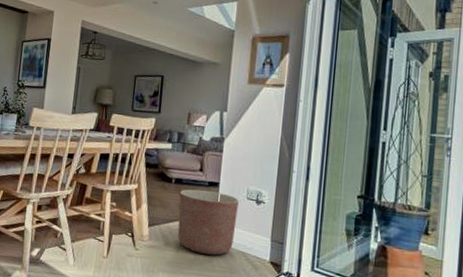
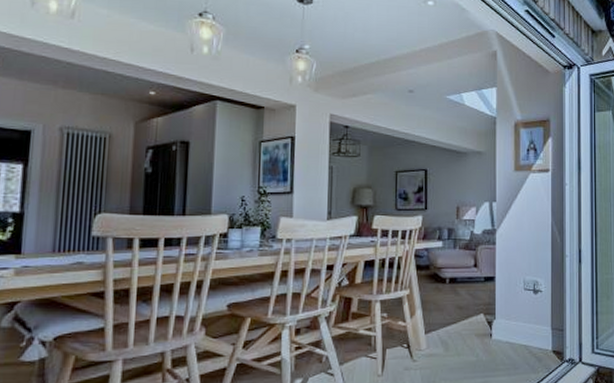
planter: present [177,189,239,255] -> none [455,287,516,354]

